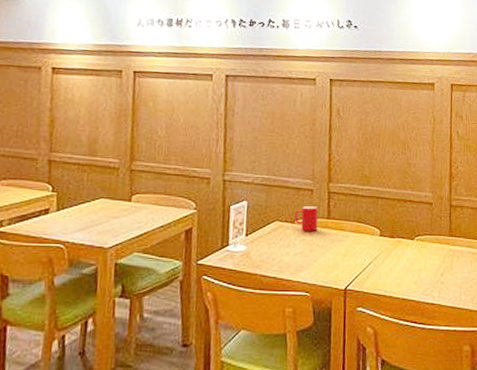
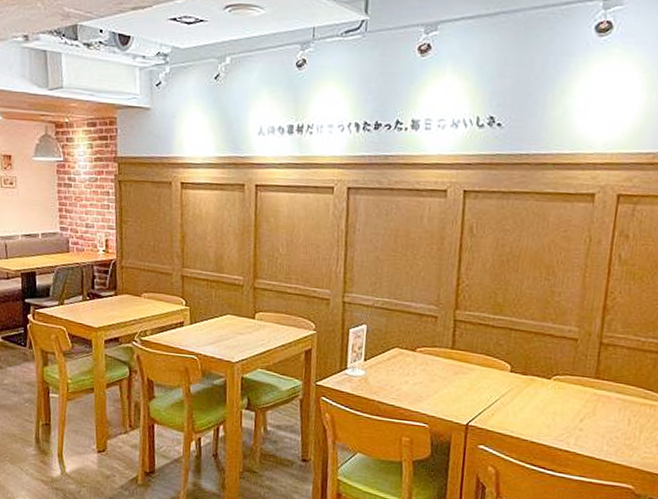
cup: present [295,206,319,231] -> none [416,334,442,361]

